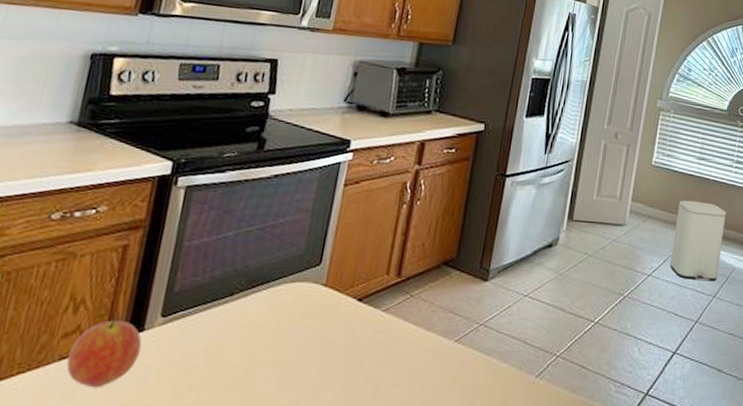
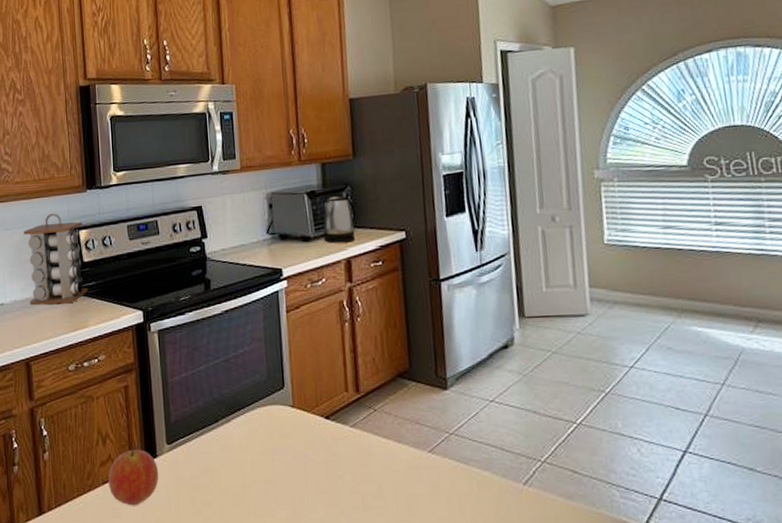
spice rack: none [18,30,122,139] -> present [23,213,88,306]
kettle: none [402,77,445,126] -> present [323,196,359,244]
pedal bin: present [670,200,726,282] -> none [649,276,722,368]

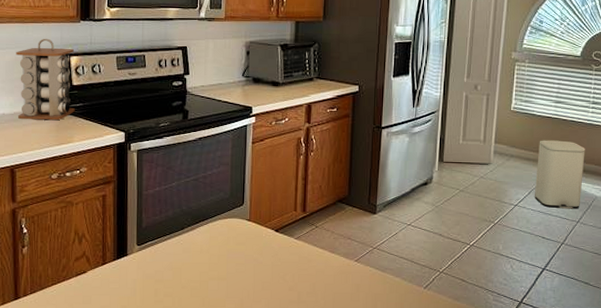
fruit: present [108,445,159,506] -> none [81,245,128,295]
kettle: present [323,196,359,244] -> none [290,51,322,90]
pedal bin: none [649,276,722,368] -> present [535,140,585,209]

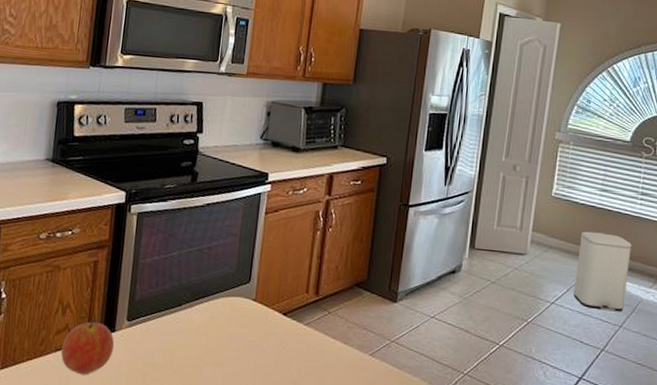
spice rack: present [16,38,75,120] -> none [10,83,79,173]
fruit: none [81,245,128,295] -> present [60,318,115,375]

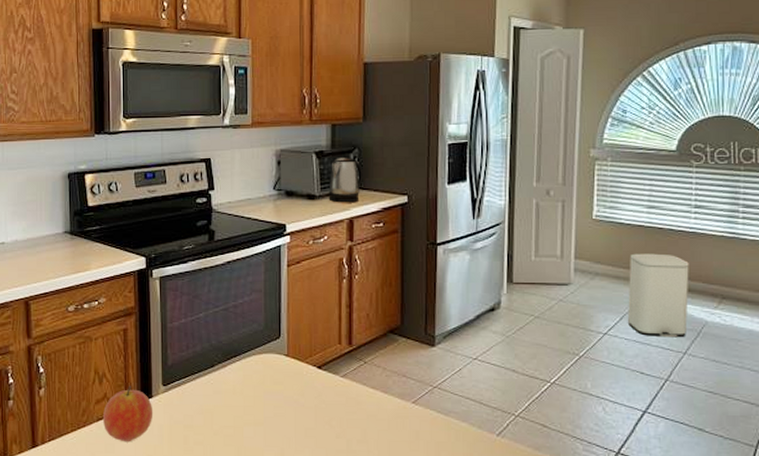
kettle: none [312,115,349,159] -> present [328,158,364,203]

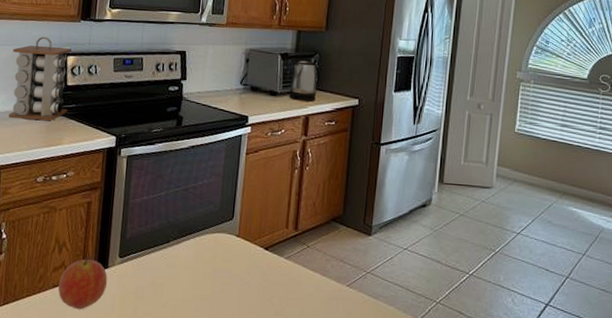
spice rack: none [28,155,91,246] -> present [9,36,72,121]
pedal bin: present [628,253,689,338] -> none [538,164,592,241]

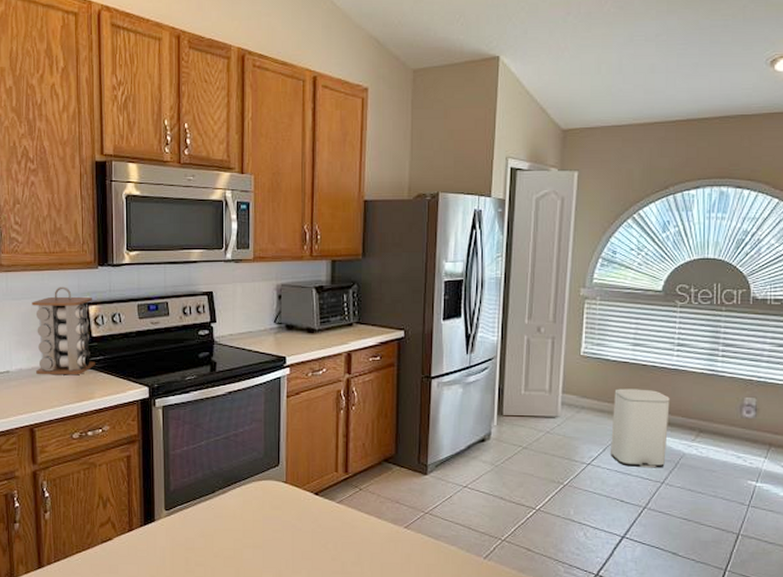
fruit: present [58,255,108,310] -> none [106,510,156,564]
kettle: present [289,60,323,102] -> none [328,293,363,337]
pedal bin: none [538,164,592,241] -> present [611,388,670,468]

